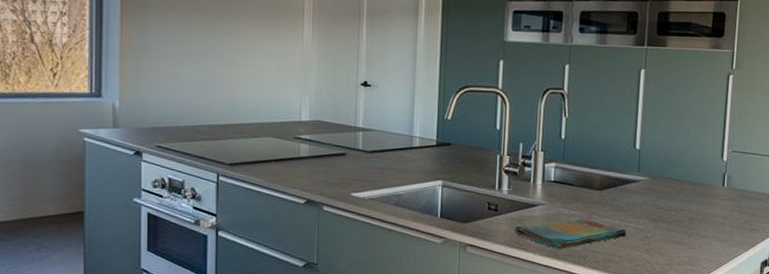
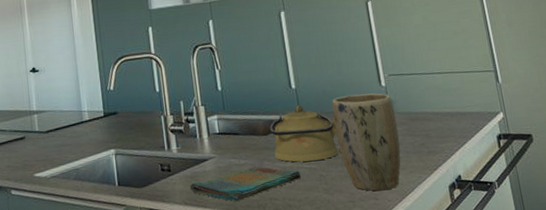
kettle: none [604,166,672,222] -> present [270,105,339,162]
plant pot: none [668,164,730,258] -> present [332,93,401,191]

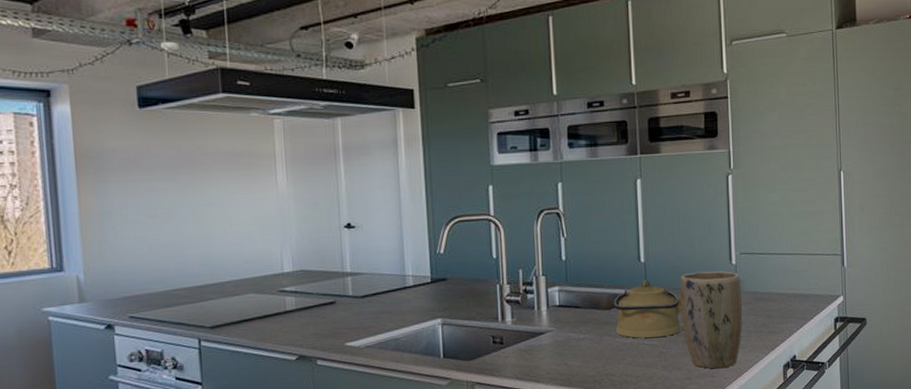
dish towel: present [189,166,301,202] -> none [522,341,641,378]

